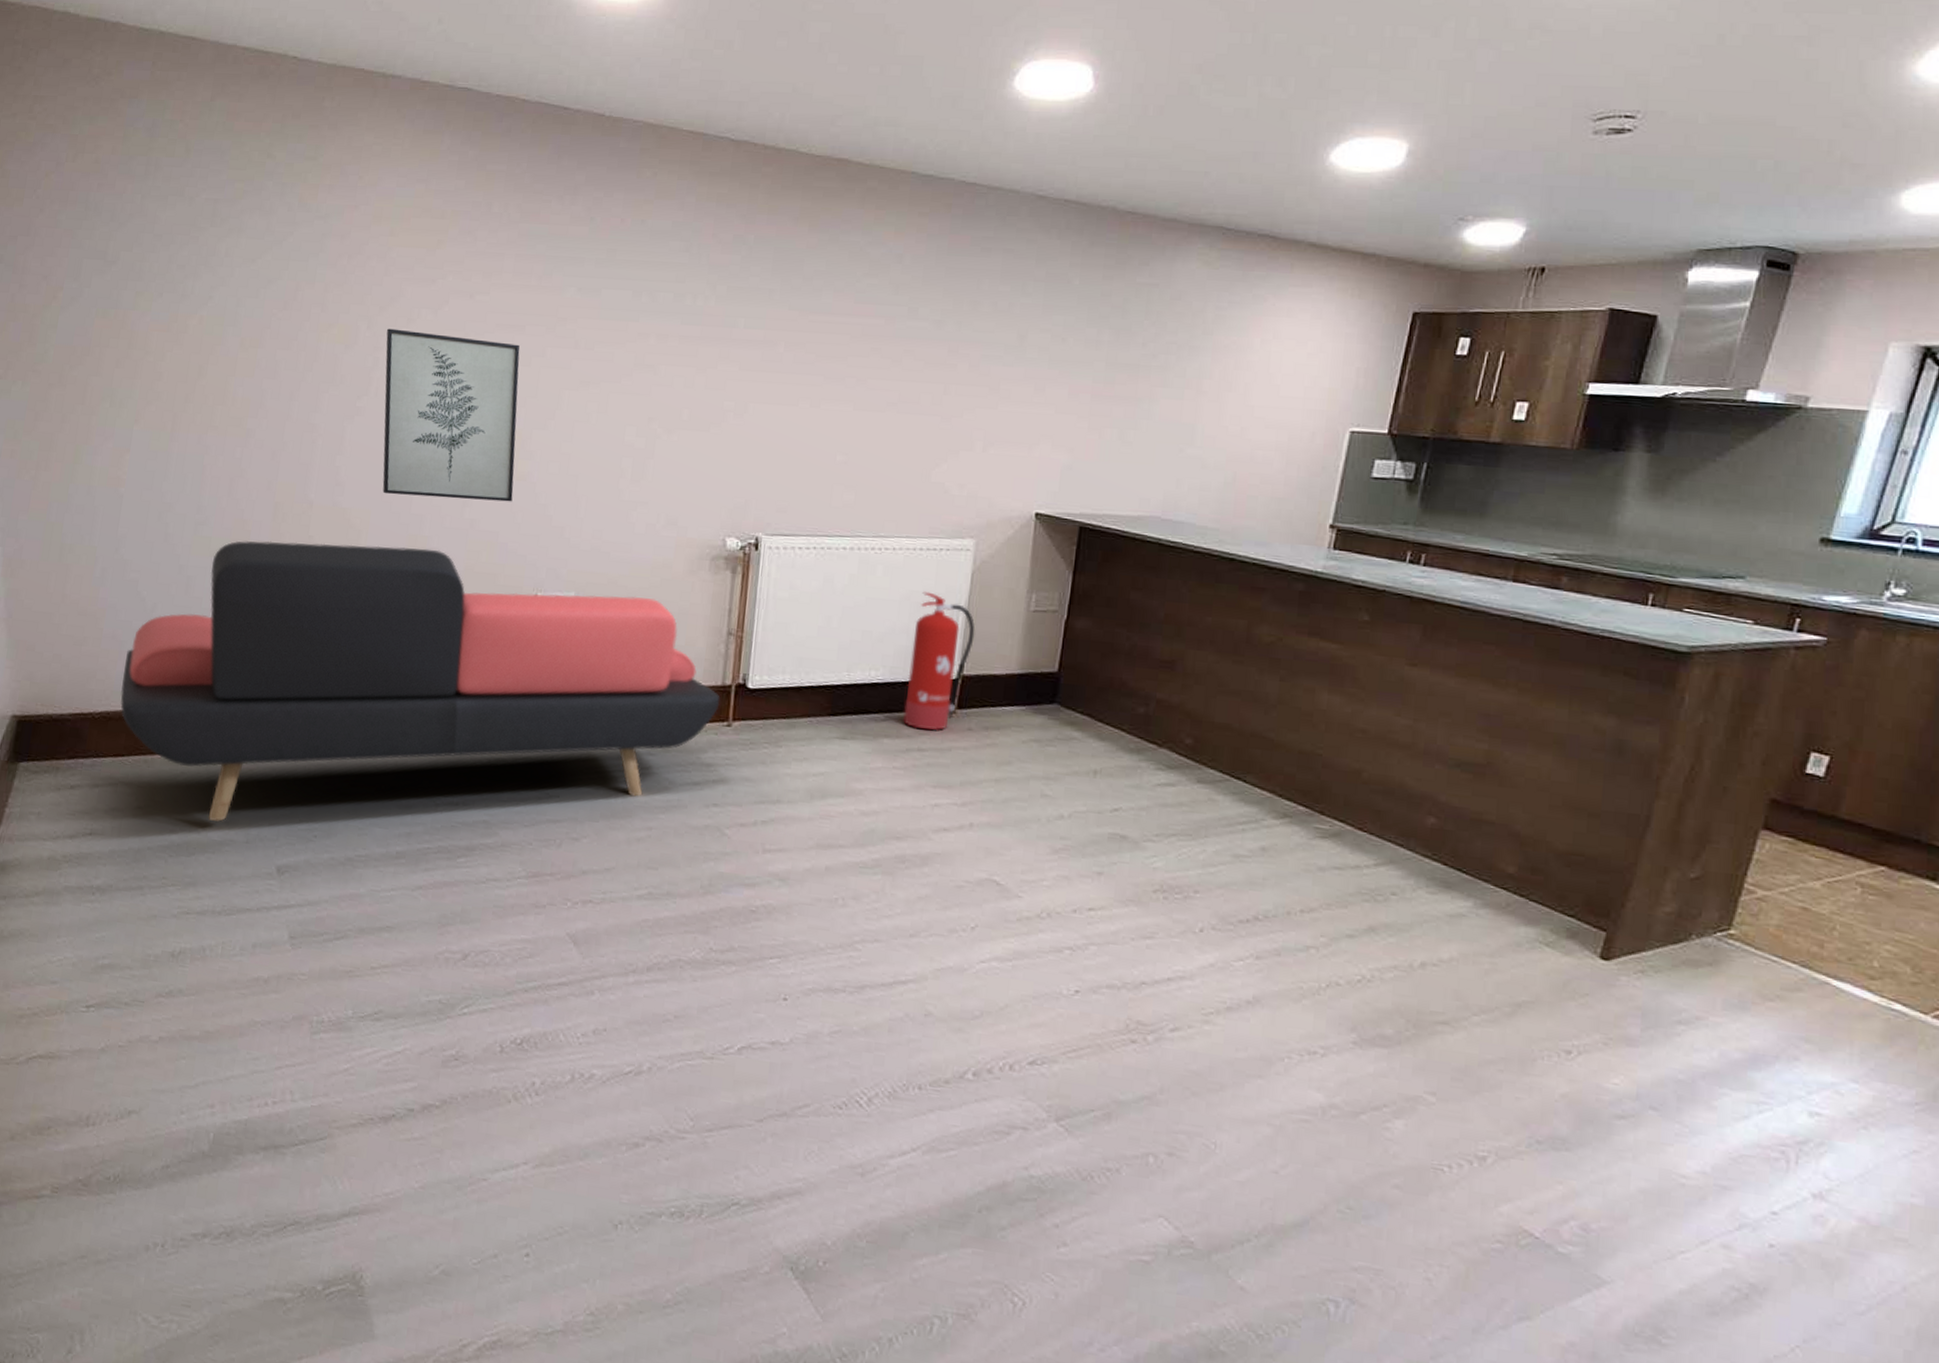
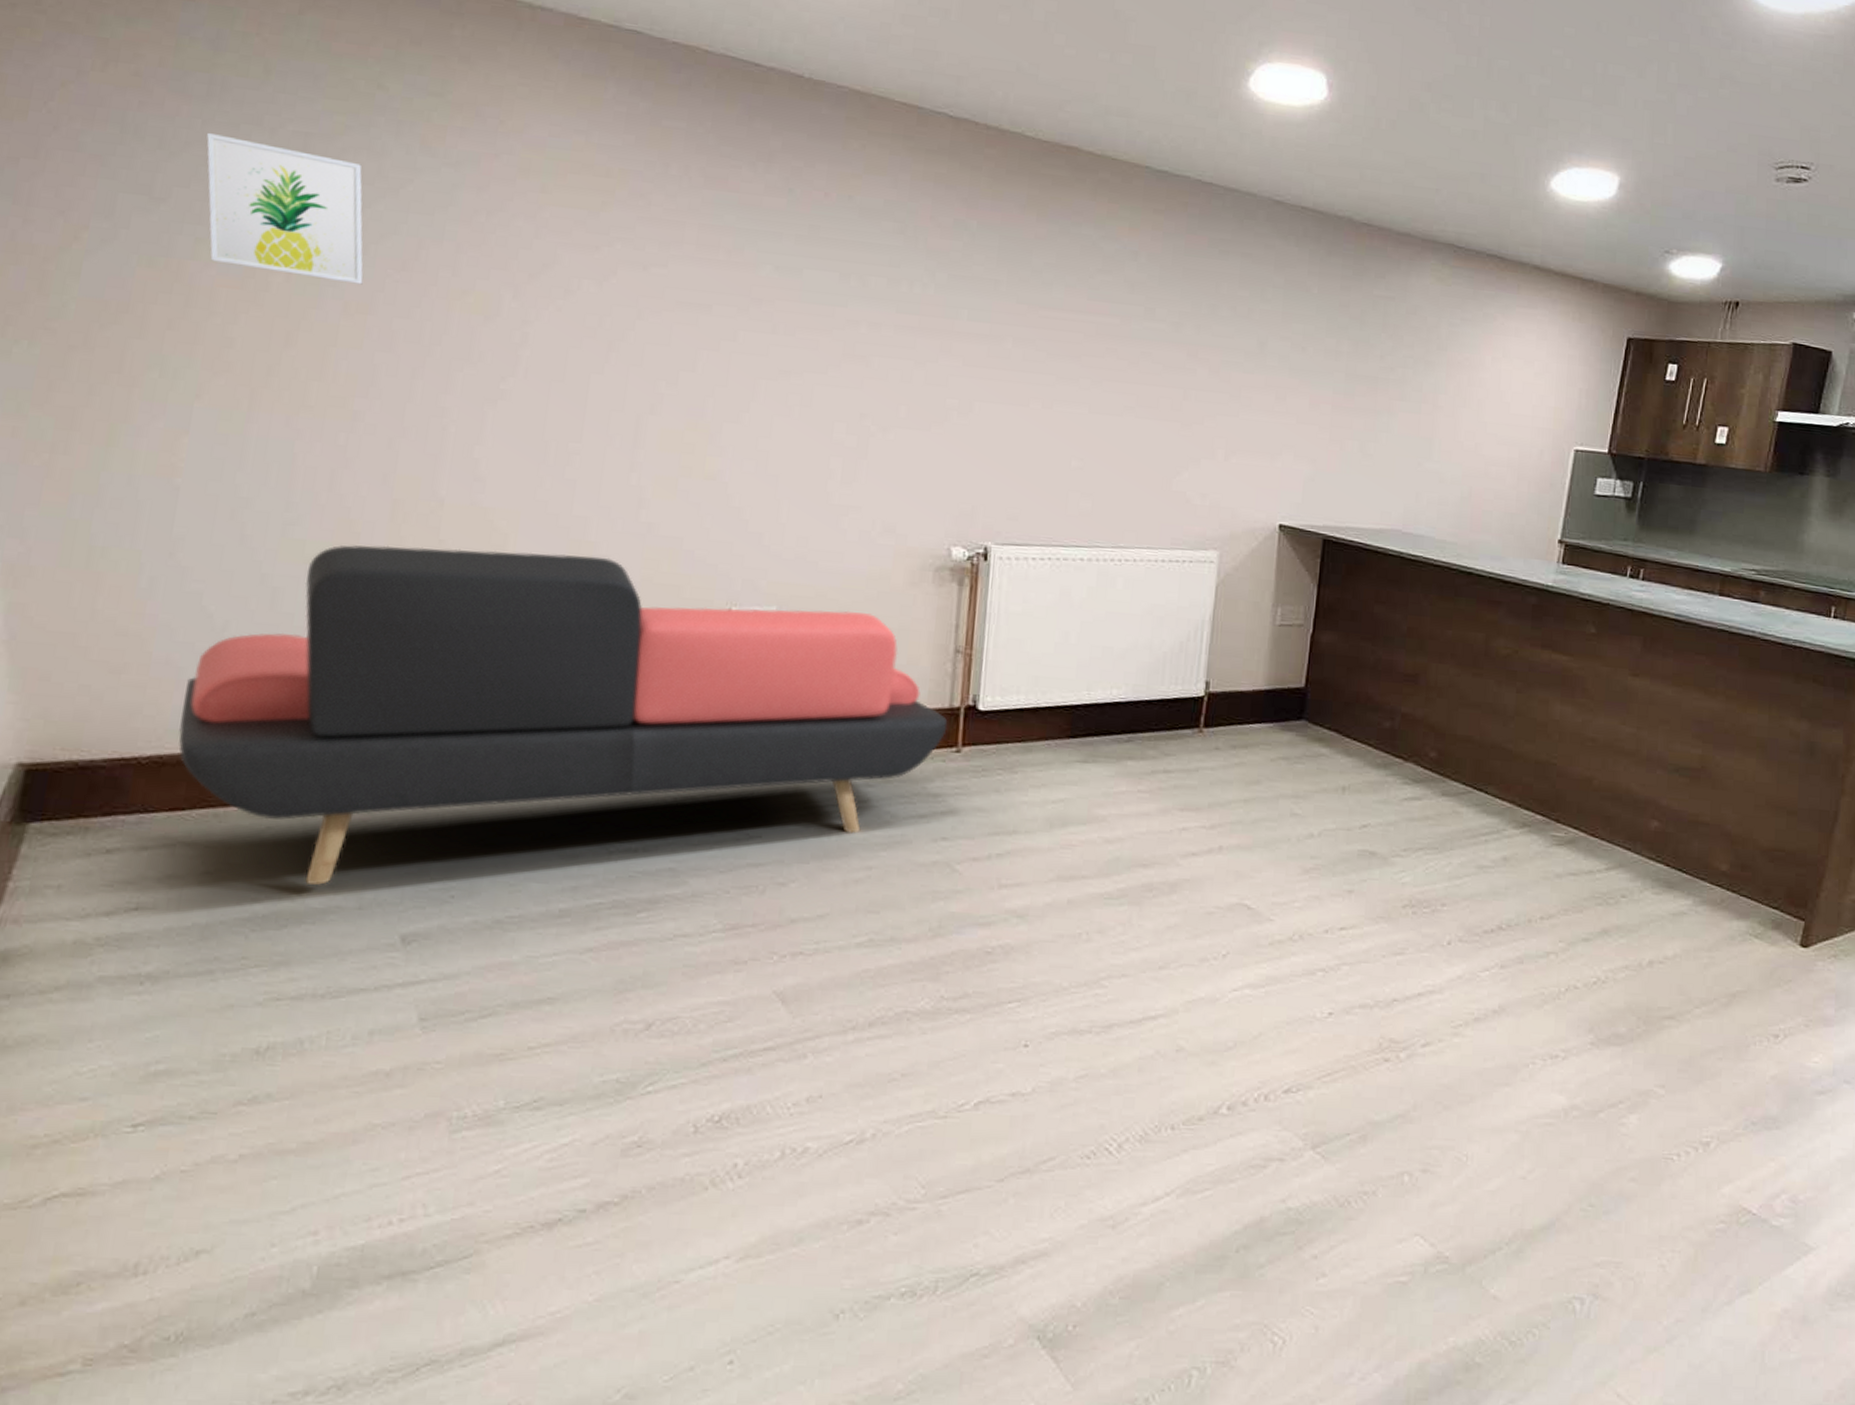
wall art: none [144,204,256,323] -> present [206,132,364,285]
wall art: present [382,328,520,502] -> none [535,299,706,504]
fire extinguisher: present [903,591,975,731] -> none [1148,605,1221,752]

